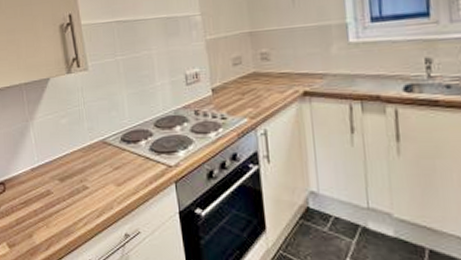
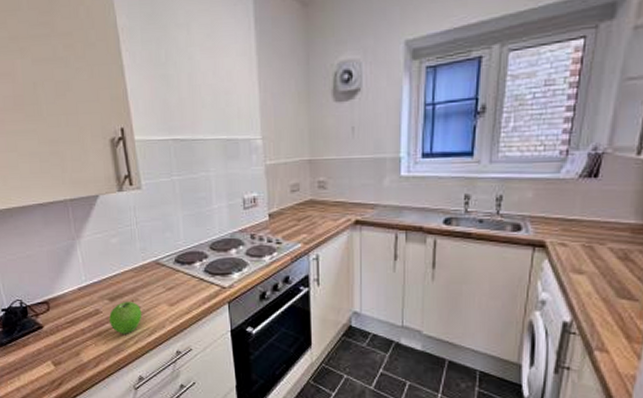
fruit: none [60,182,91,216] -> present [109,302,142,334]

